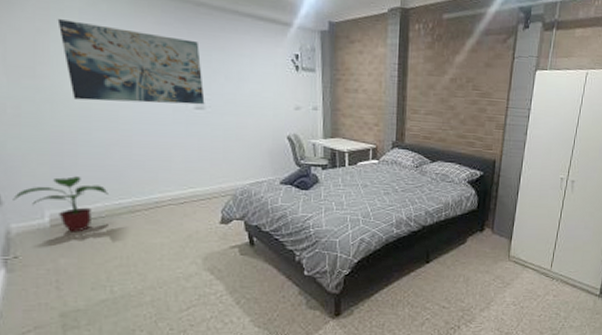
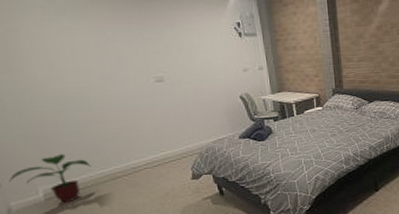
wall art: present [57,19,205,105] -> none [23,17,163,87]

